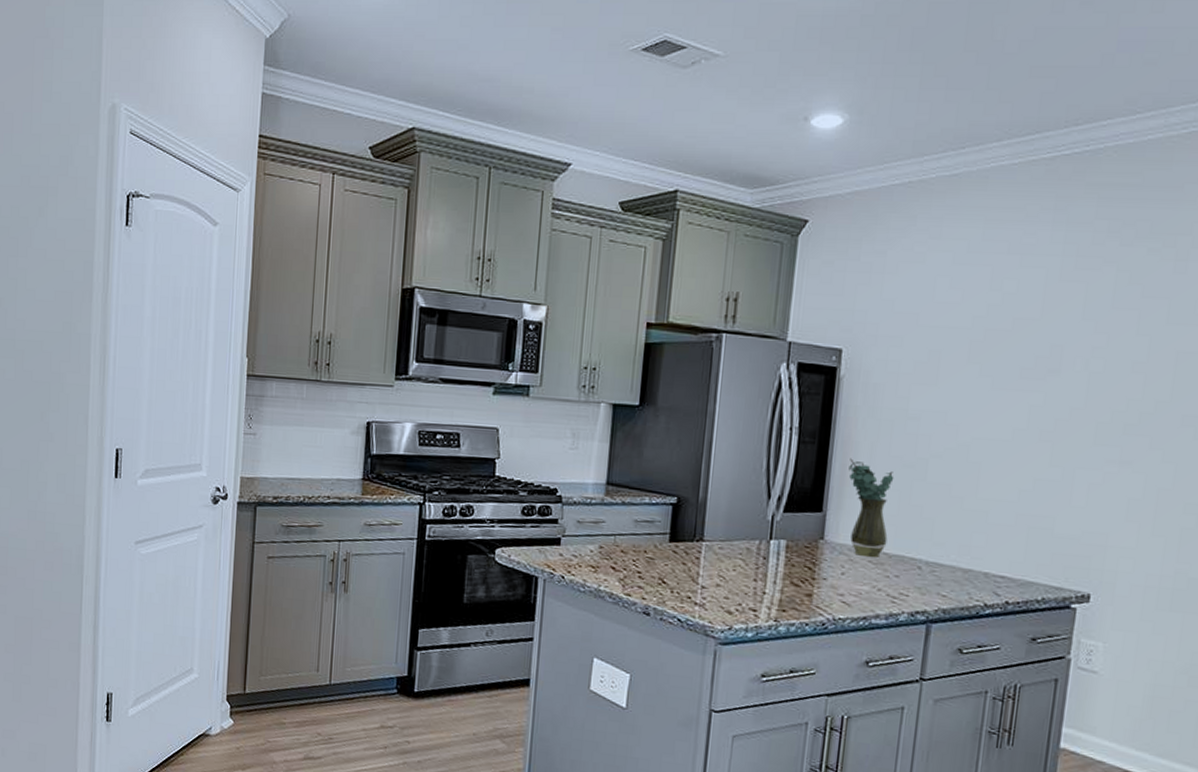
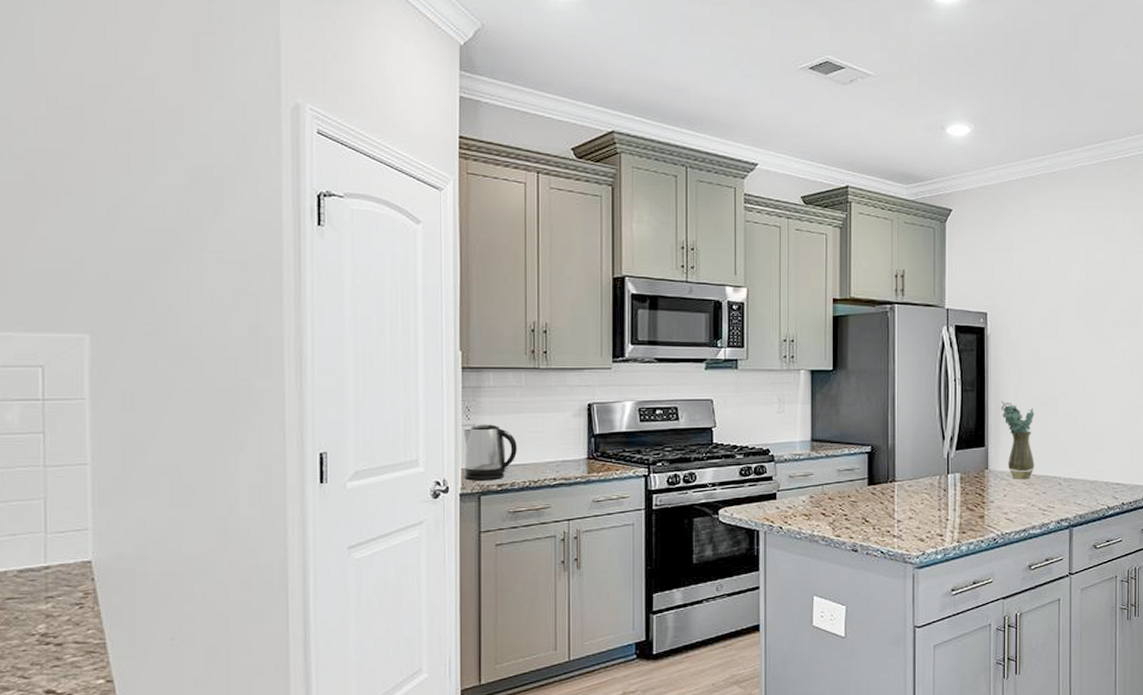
kettle: none [243,434,294,492] -> present [463,424,517,481]

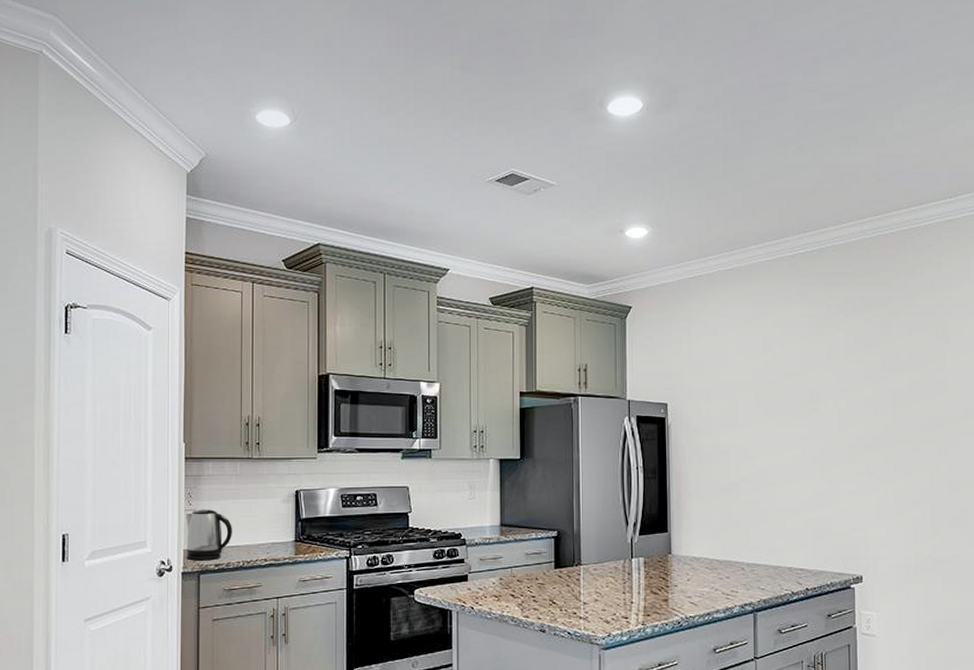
vase: present [1001,400,1035,480] -> none [683,487,717,565]

